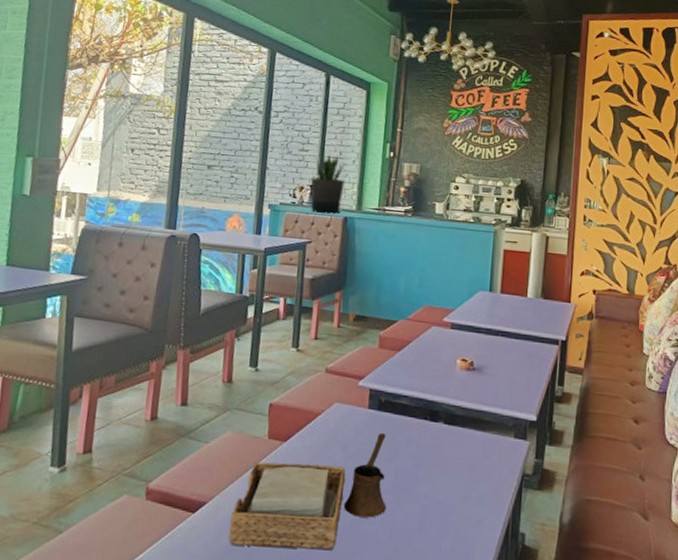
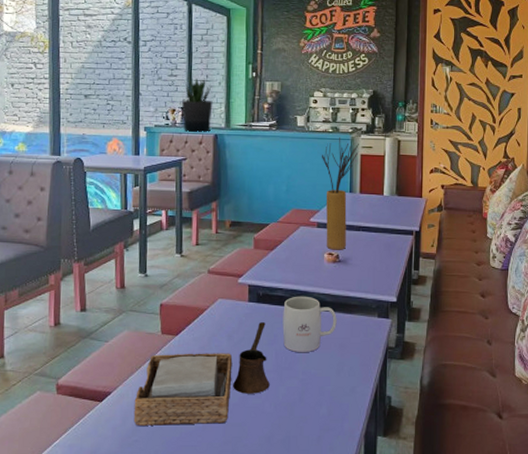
mug: none [404,406,467,474] -> present [282,296,337,353]
vase: none [460,229,503,357] -> present [322,137,359,250]

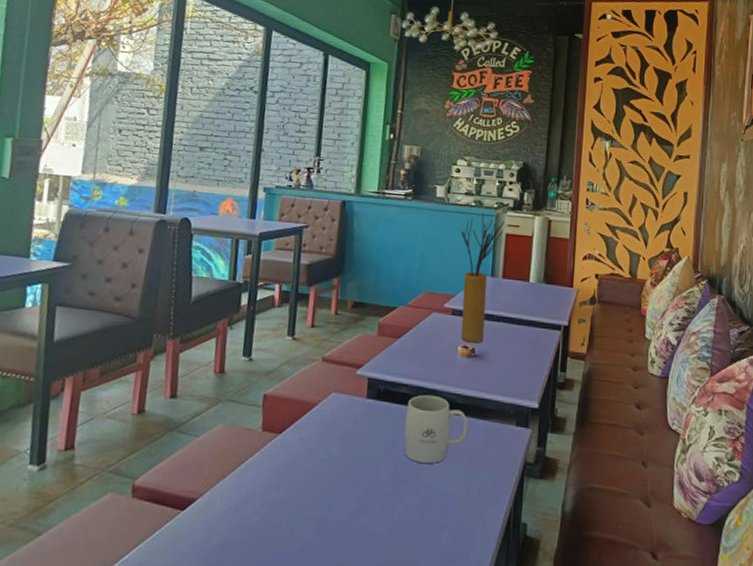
napkin holder: present [133,353,233,426] -> none [219,455,344,546]
planter: present [181,75,213,132] -> none [307,132,344,197]
coffee pot: present [233,322,270,394] -> none [341,424,385,511]

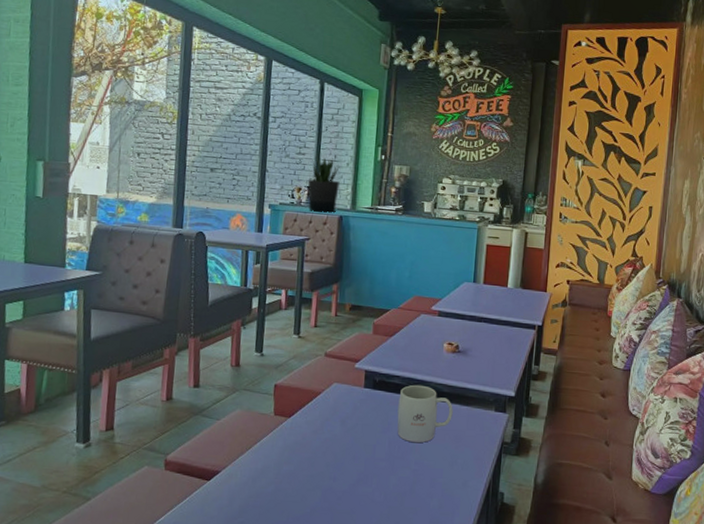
planter: none [307,132,344,197] -> present [307,154,340,213]
vase: present [461,213,505,343] -> none [446,226,486,341]

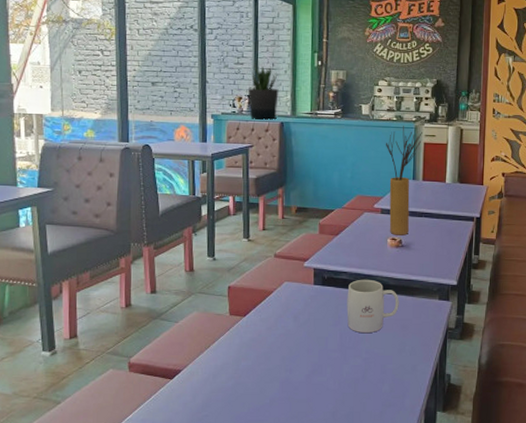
vase: none [446,226,486,341] -> present [386,126,422,236]

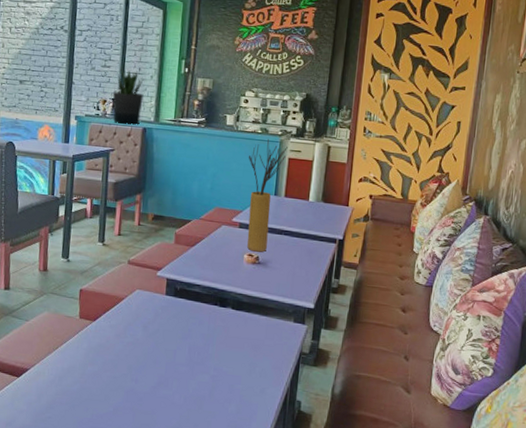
mug: present [346,279,399,334] -> none [197,293,252,351]

